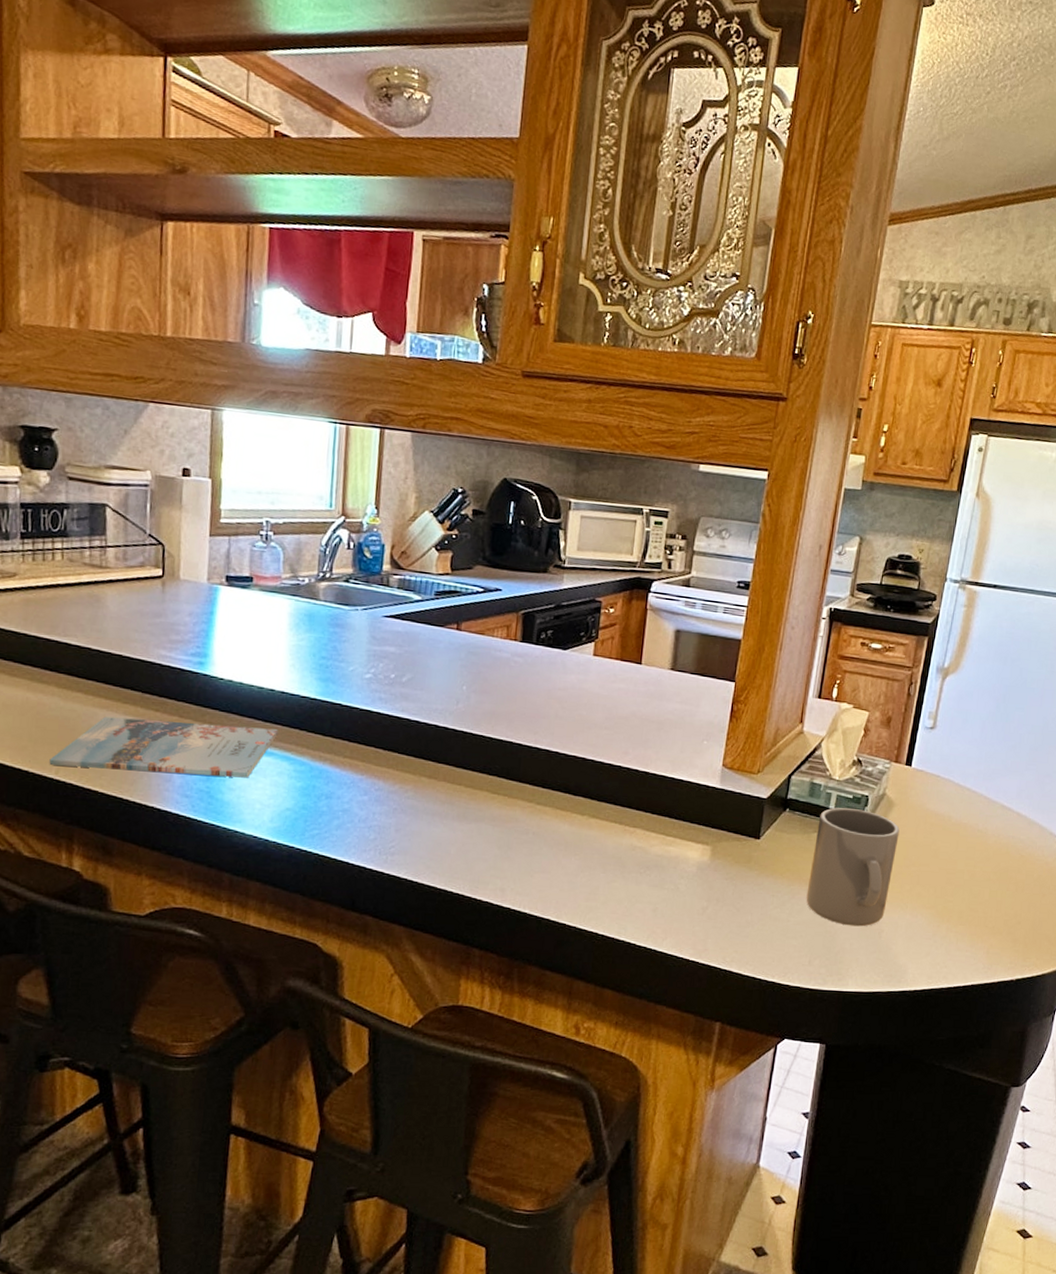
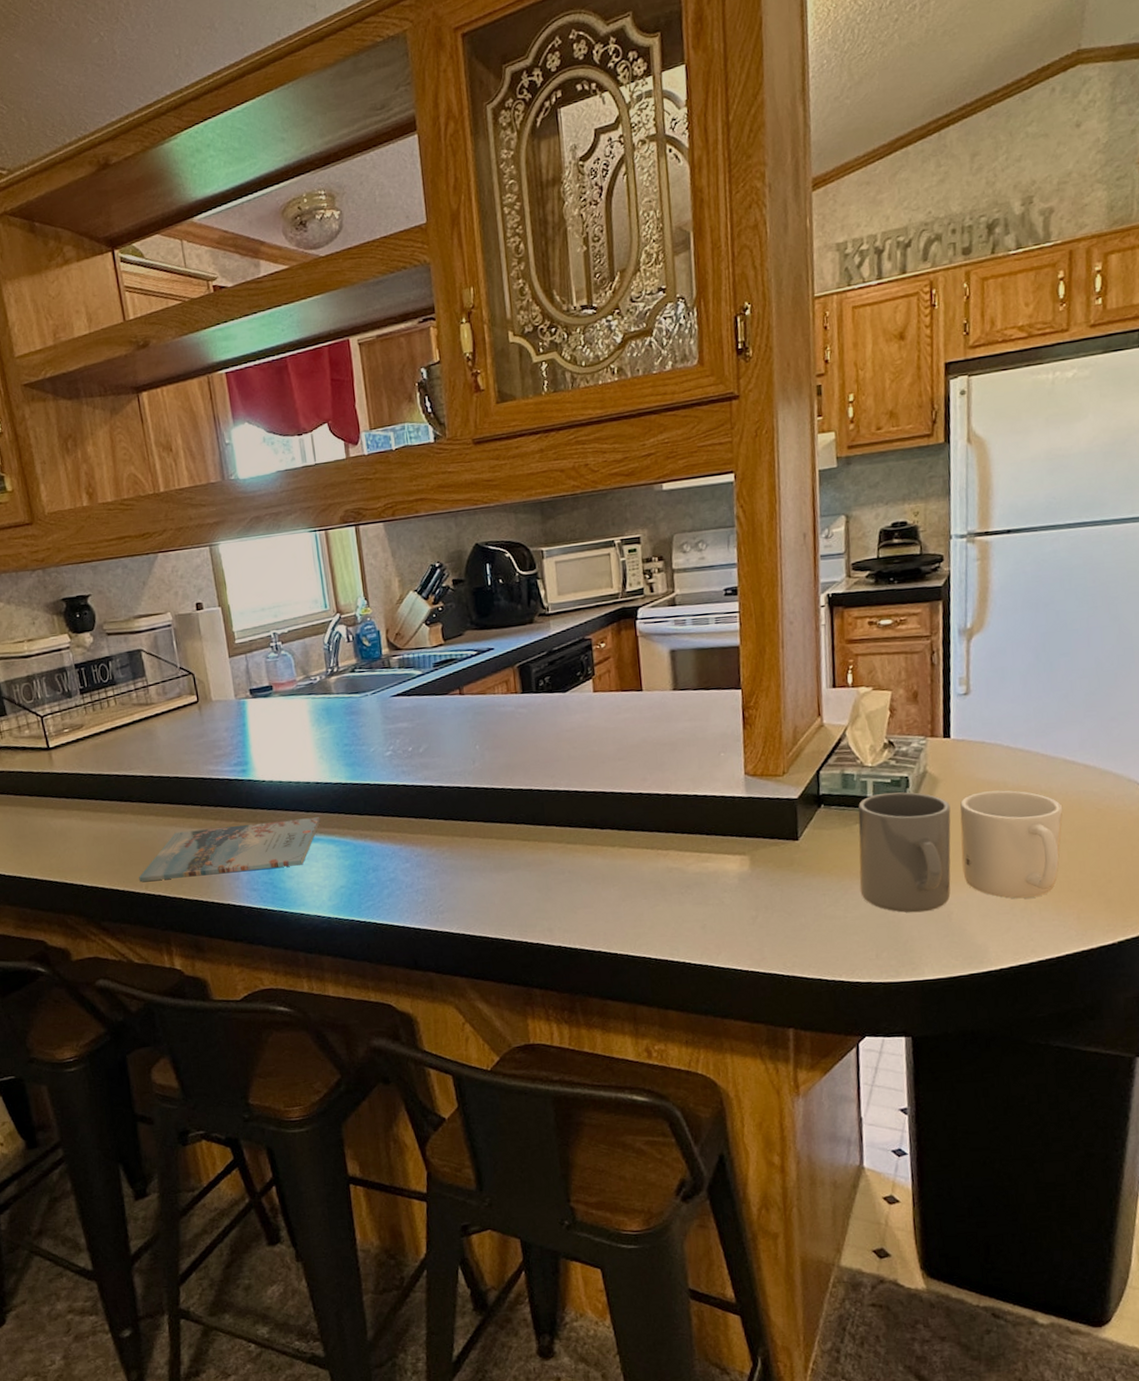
mug: none [899,821,993,928] -> present [959,790,1063,899]

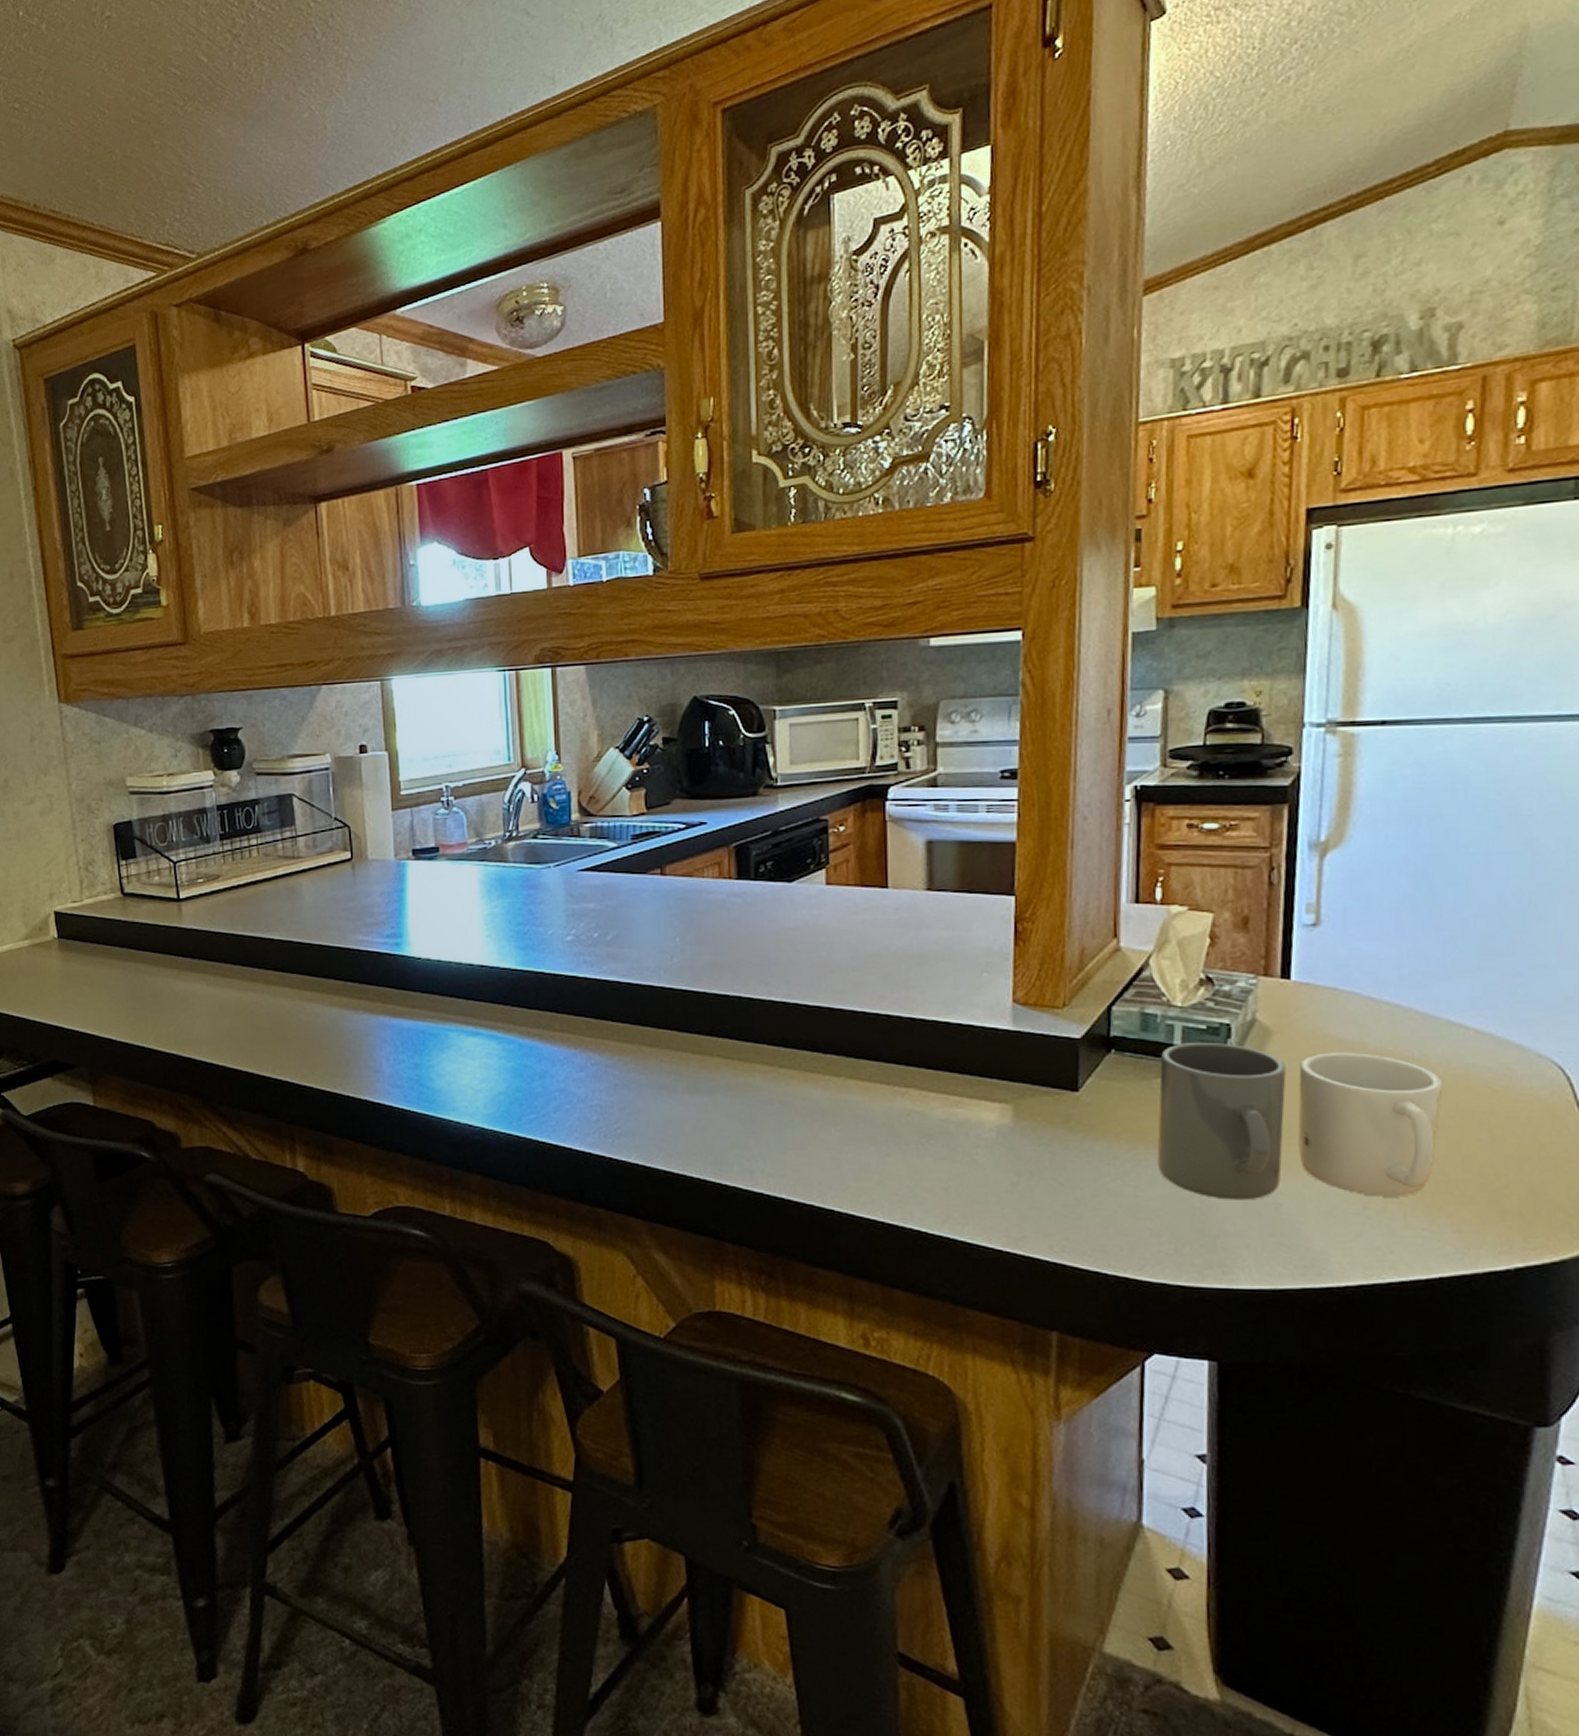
magazine: present [139,817,321,882] -> none [266,1007,482,1063]

